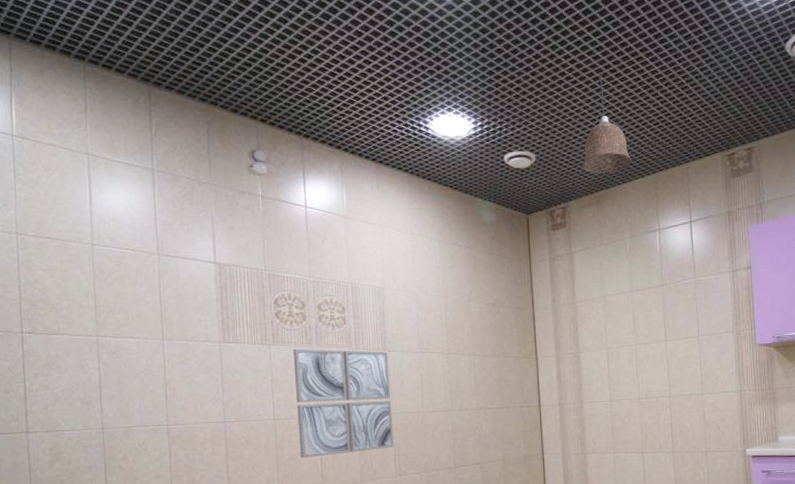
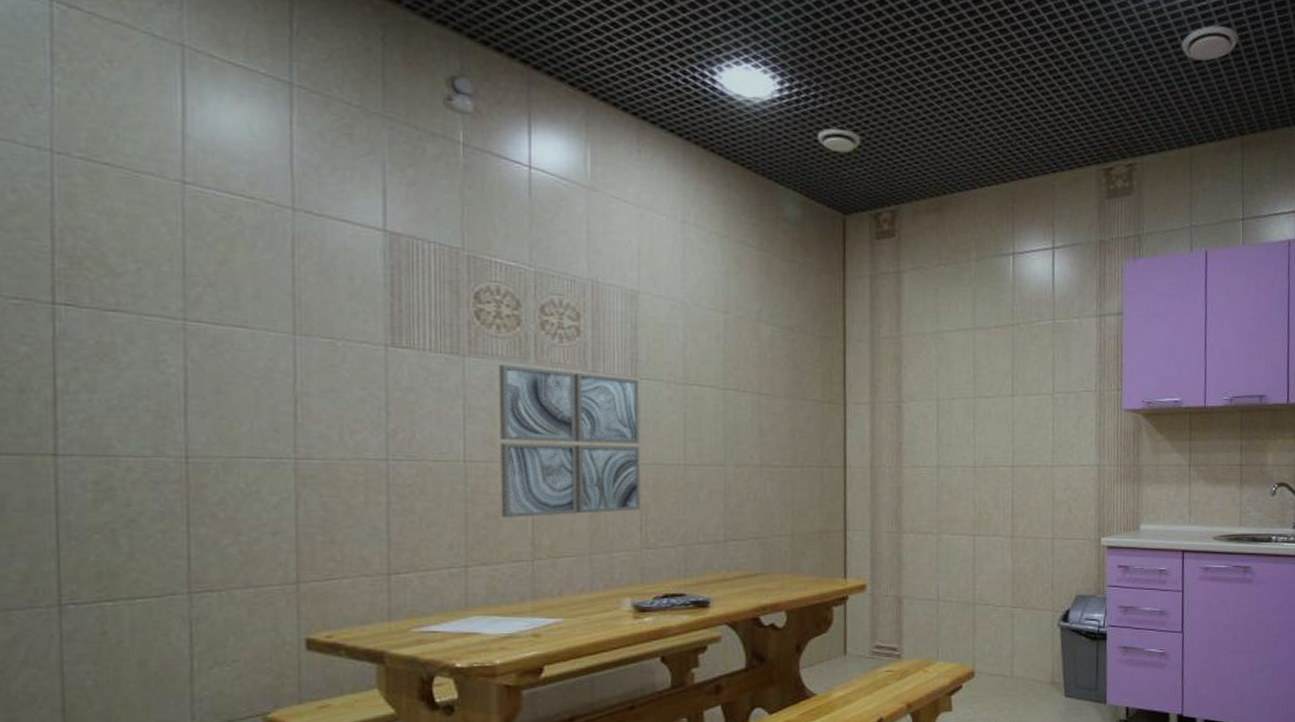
pendant lamp: present [583,74,631,174] -> none [922,43,984,174]

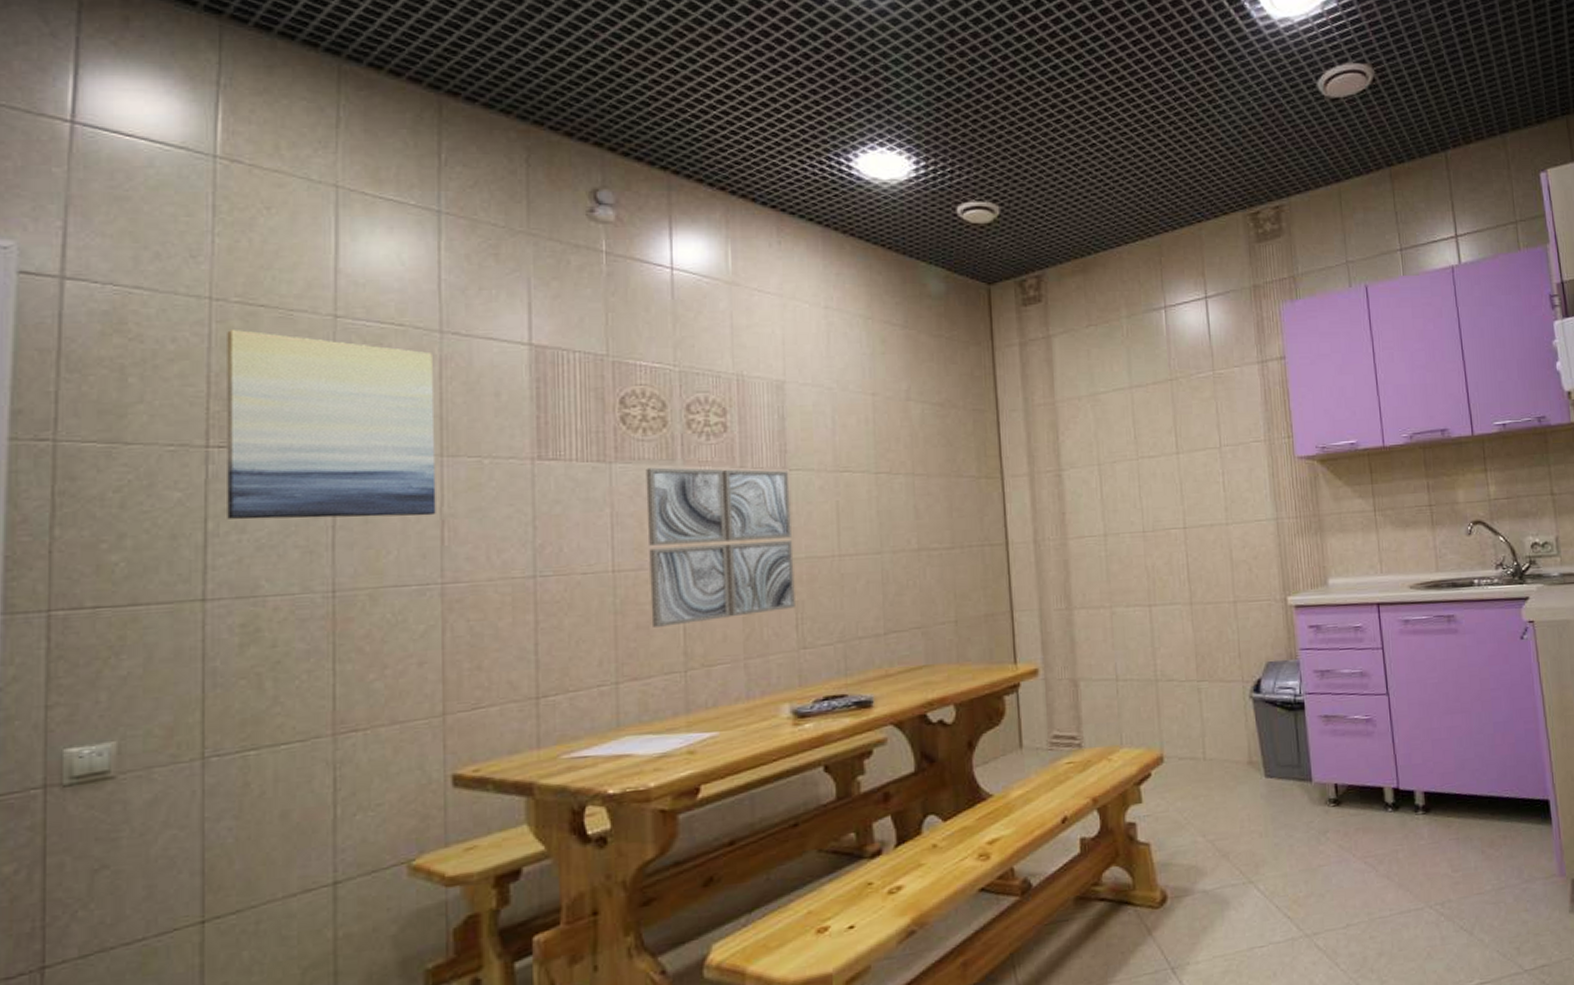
wall art: none [70,186,289,392] -> present [227,330,436,520]

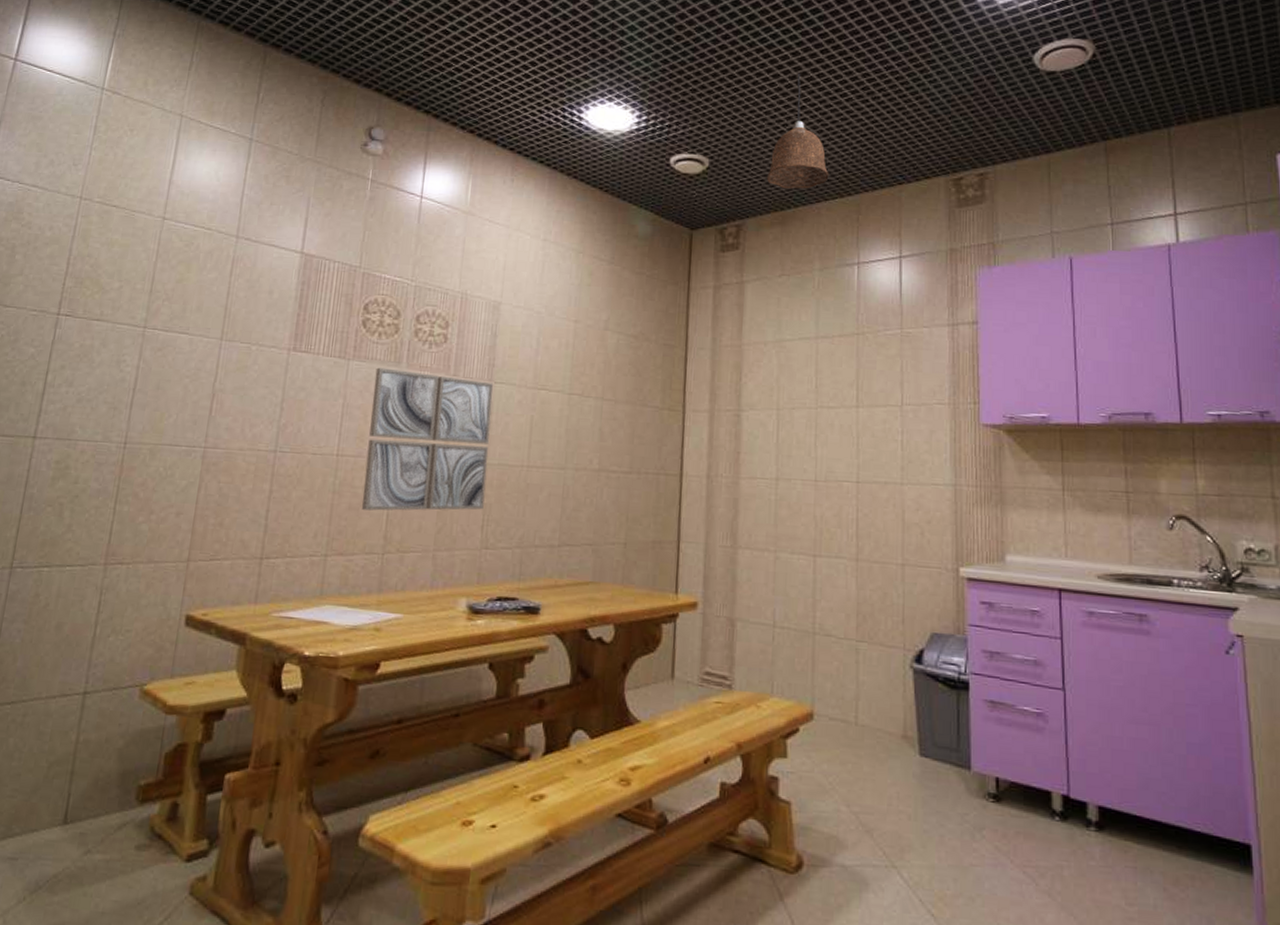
wall art: present [227,330,436,520] -> none [62,224,228,389]
pendant lamp: none [1063,107,1127,234] -> present [767,73,829,189]

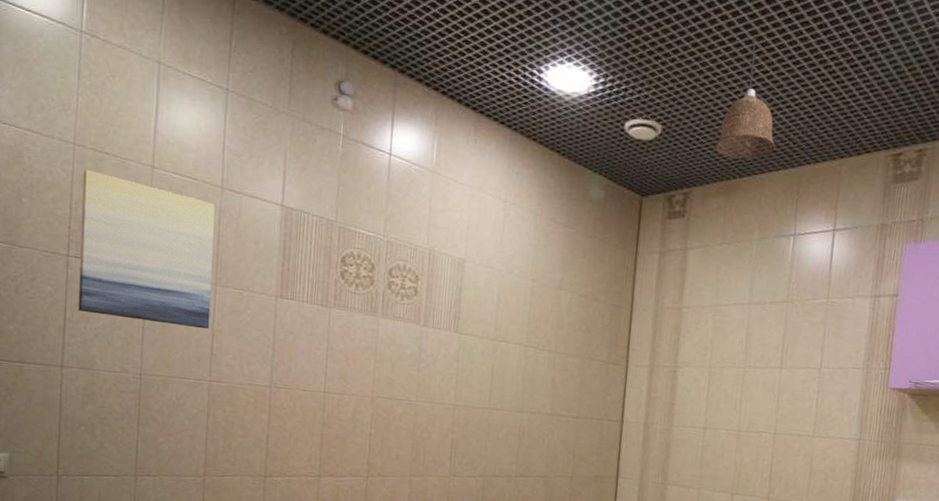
wall art: none [62,224,228,389] -> present [78,170,215,329]
wall art: present [361,367,494,511] -> none [347,316,460,444]

